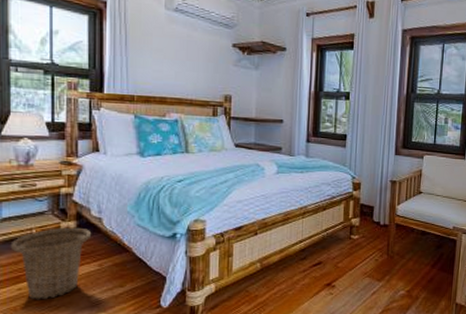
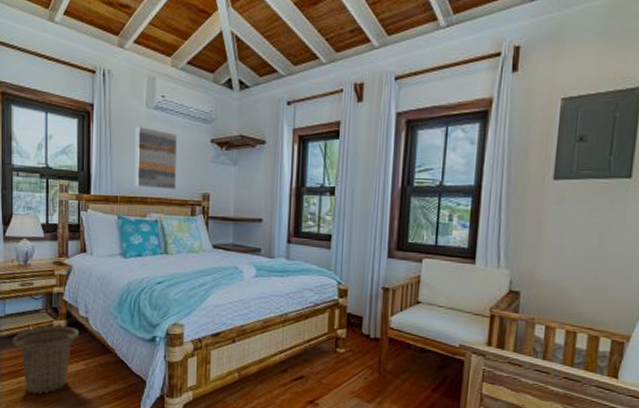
wall art: none [152,26,198,91] -> present [134,126,177,190]

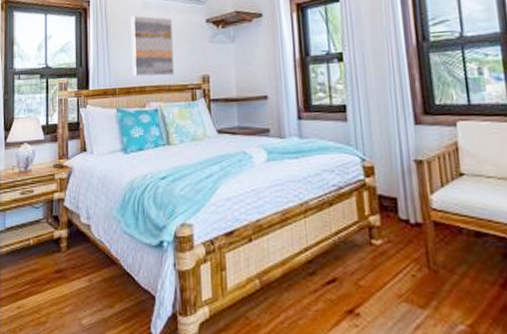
basket: present [12,326,80,395] -> none [12,236,82,321]

